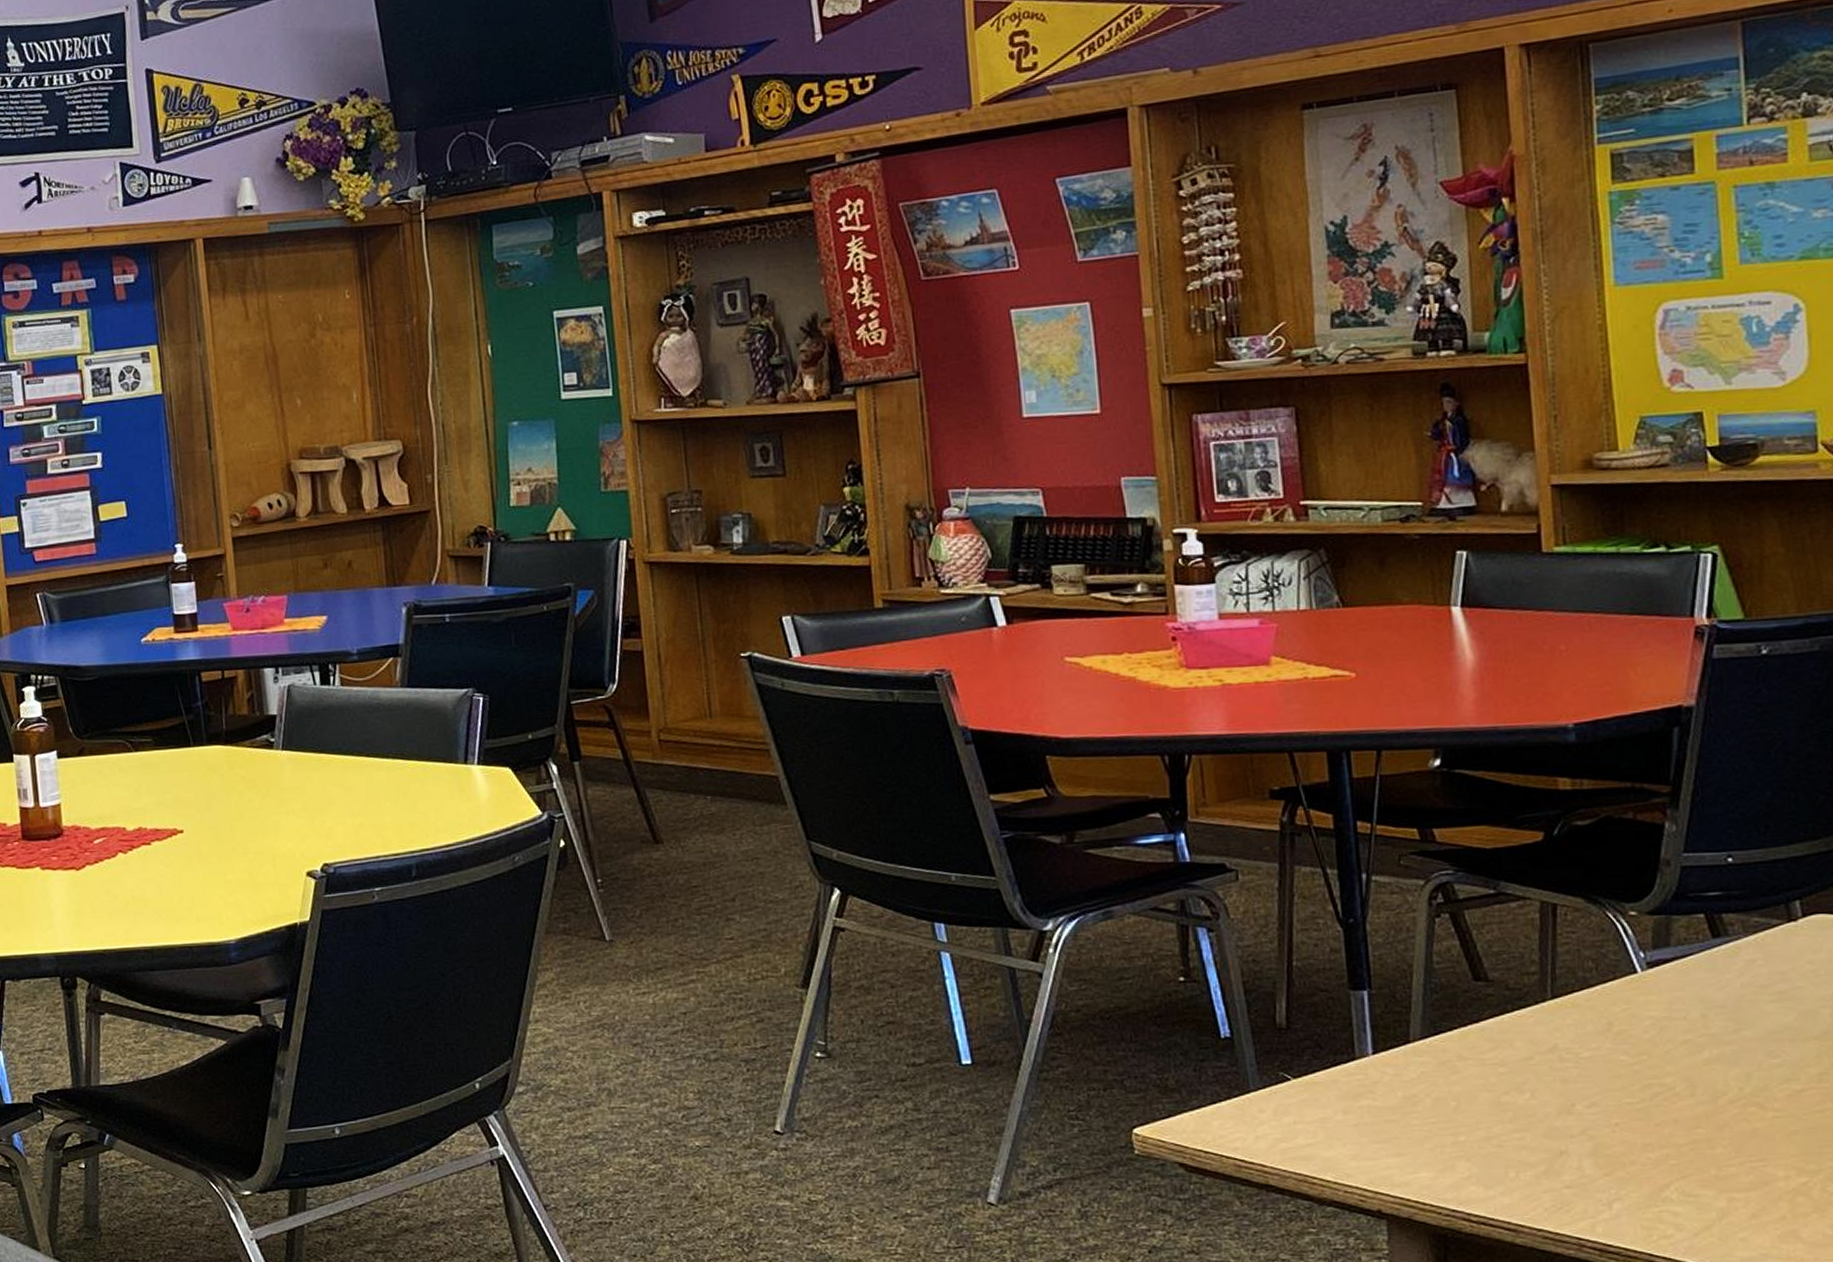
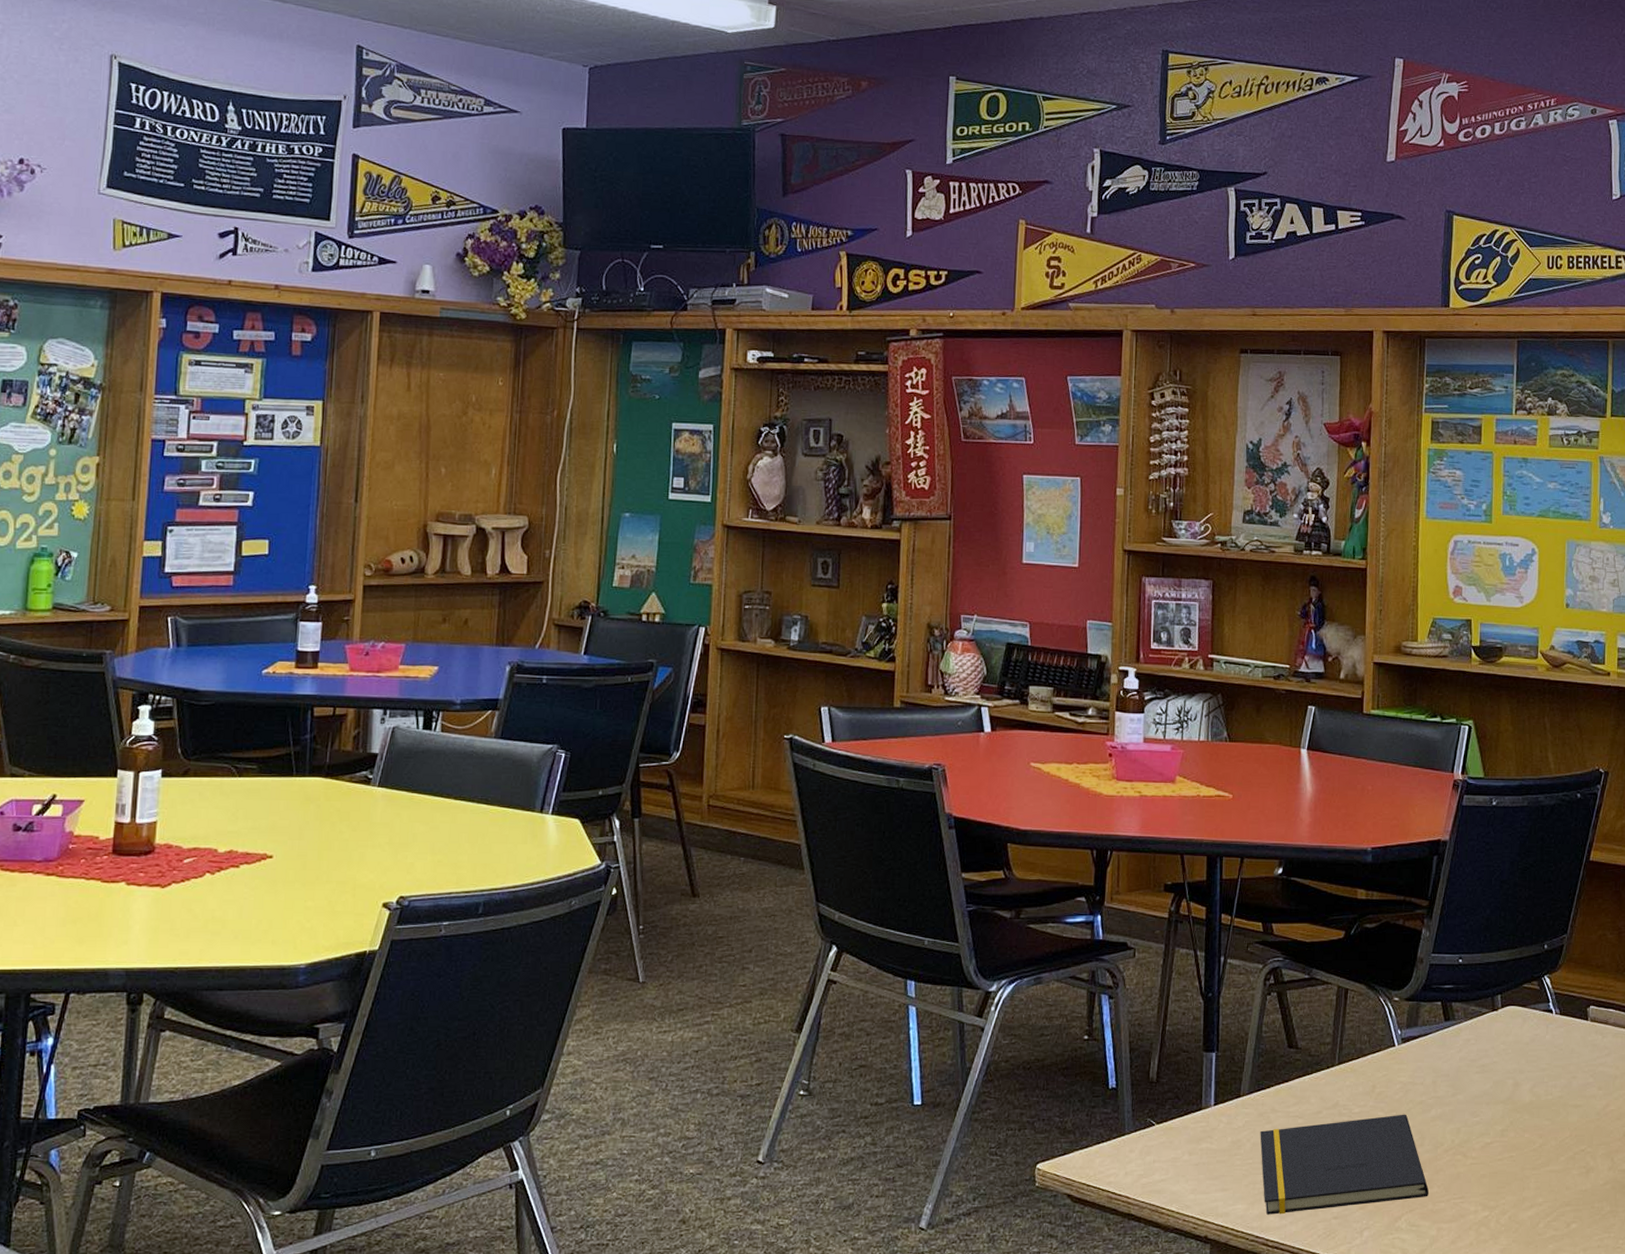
notepad: none [1444,1057,1709,1184] -> present [1260,1114,1429,1215]

